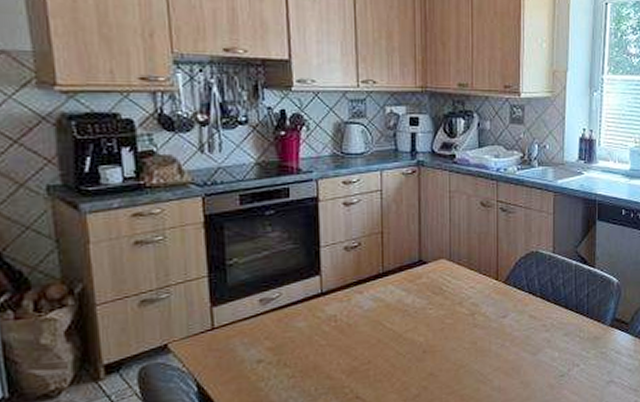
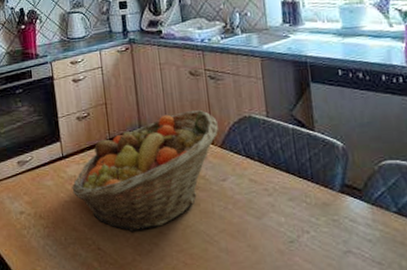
fruit basket: none [330,244,504,376] -> present [72,110,218,232]

